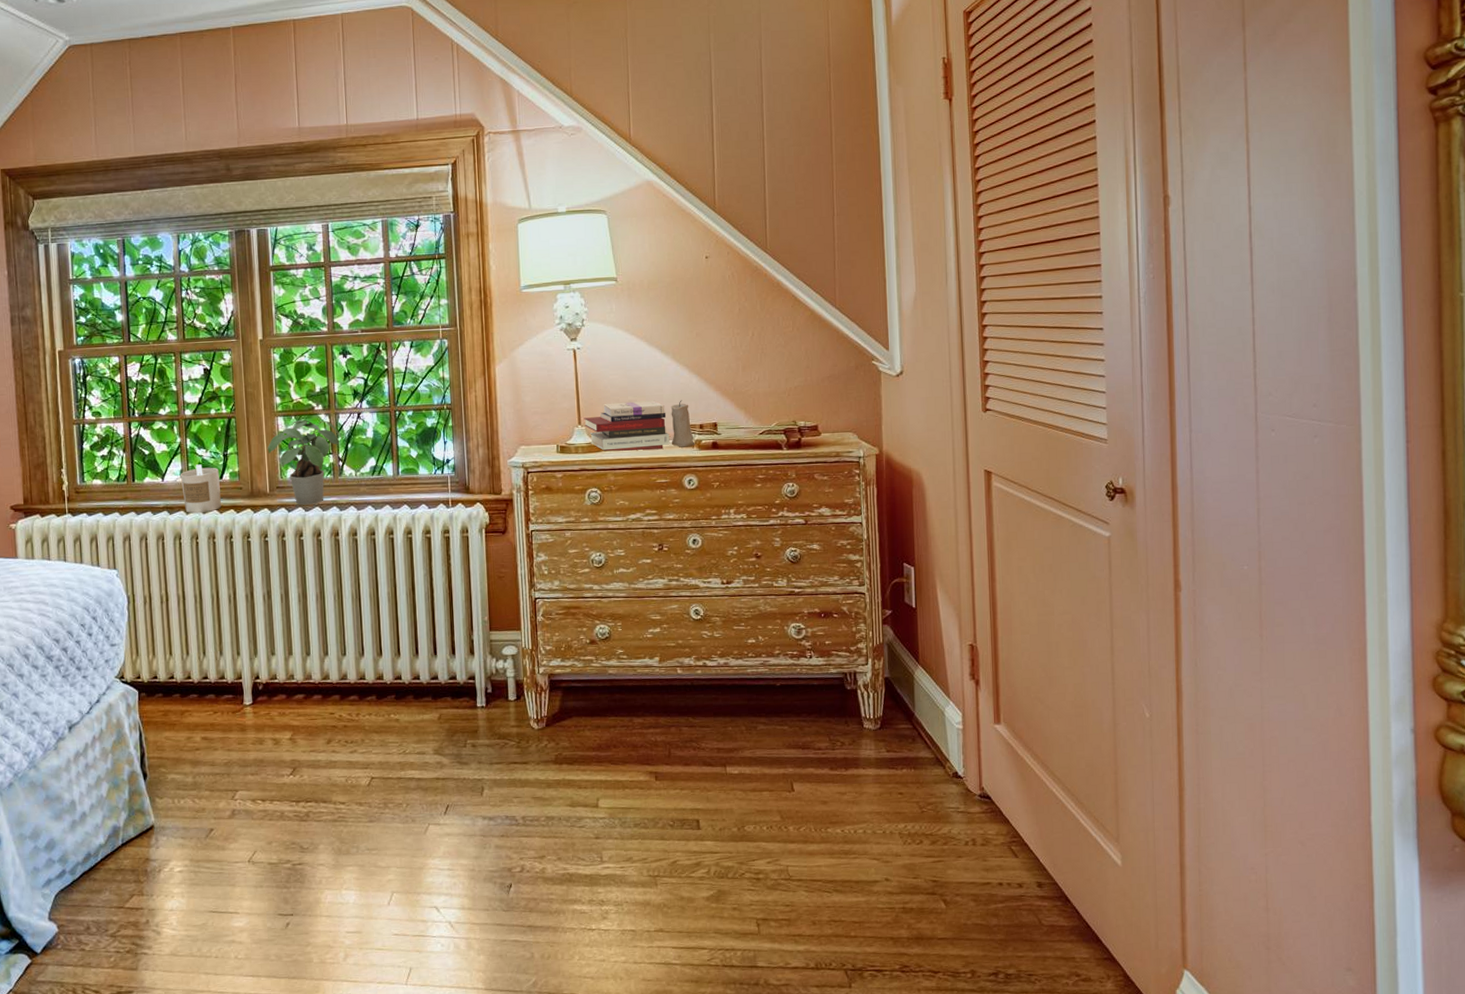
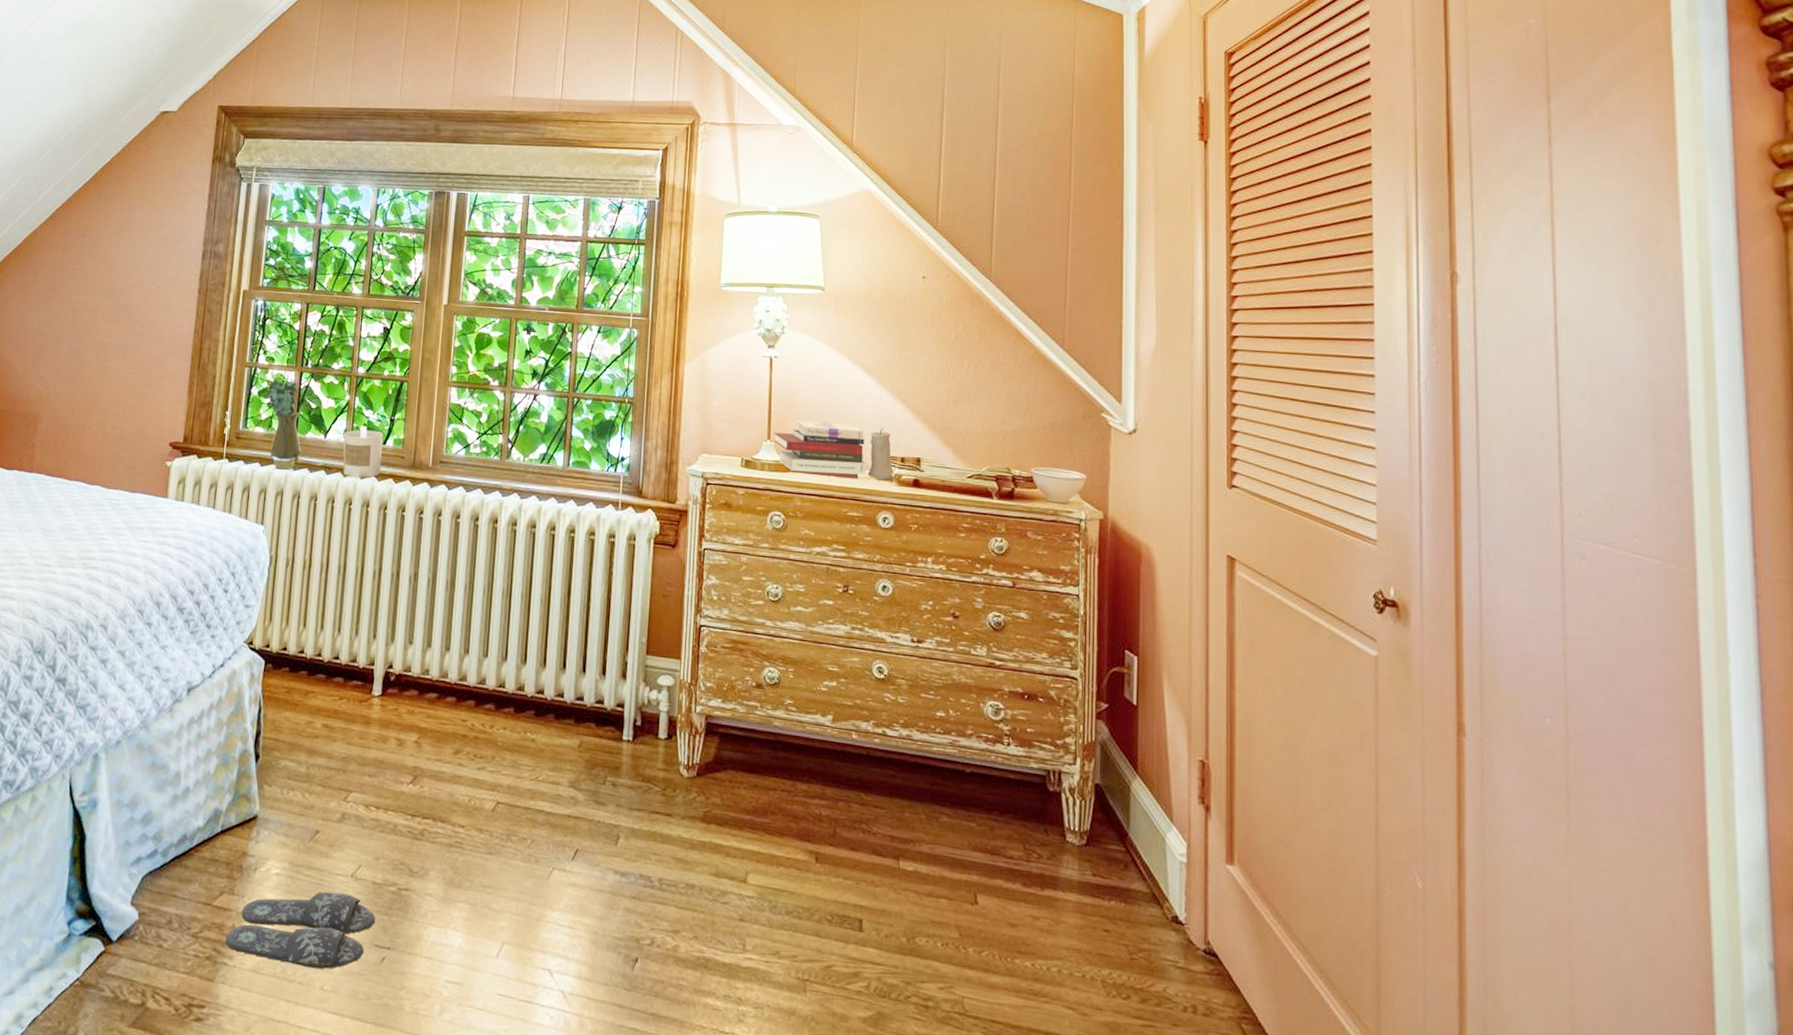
vase: none [98,429,142,516] -> present [266,376,301,470]
slippers: none [141,876,276,943] -> present [225,891,376,969]
potted plant: present [267,419,342,505] -> none [436,393,515,486]
bowl: none [813,415,863,447] -> present [1030,467,1087,505]

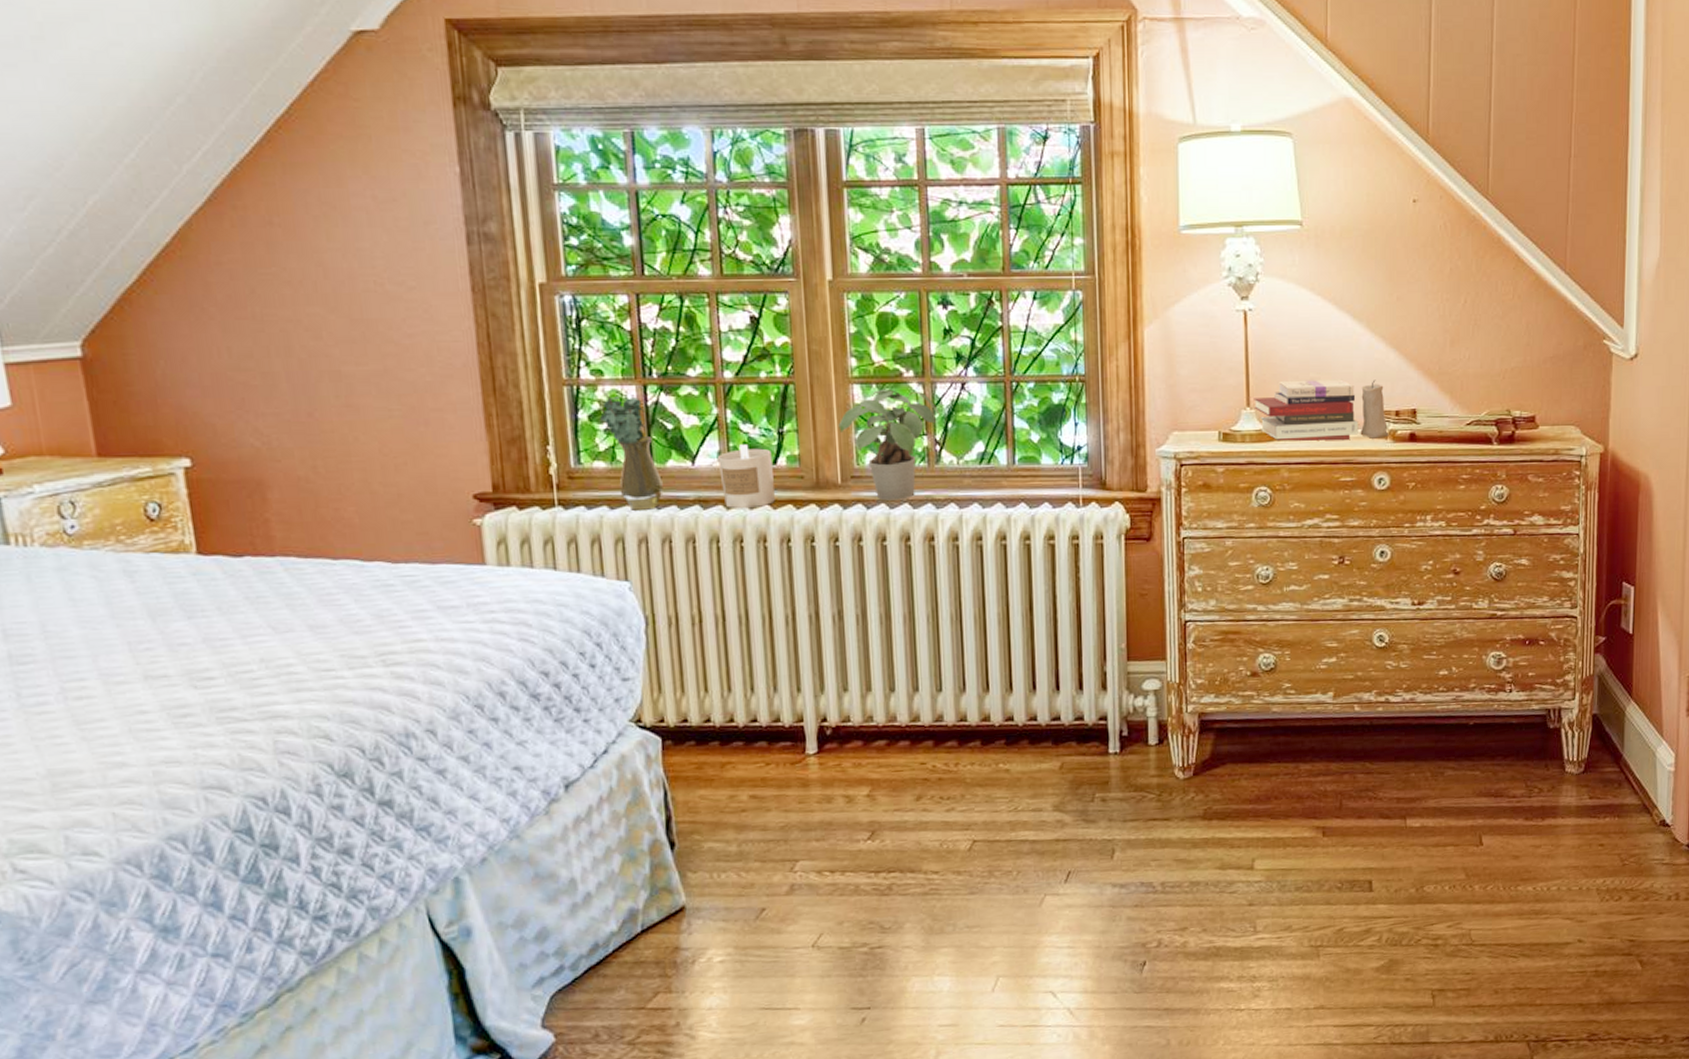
slippers: present [225,891,376,969] -> none [669,964,849,1048]
potted plant: none [436,393,515,486] -> present [838,388,940,501]
bowl: present [1030,467,1087,505] -> none [1531,404,1588,443]

